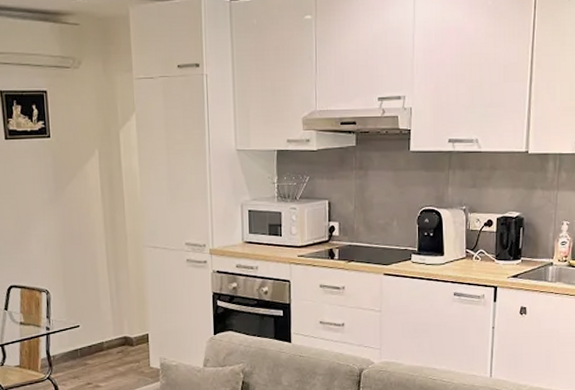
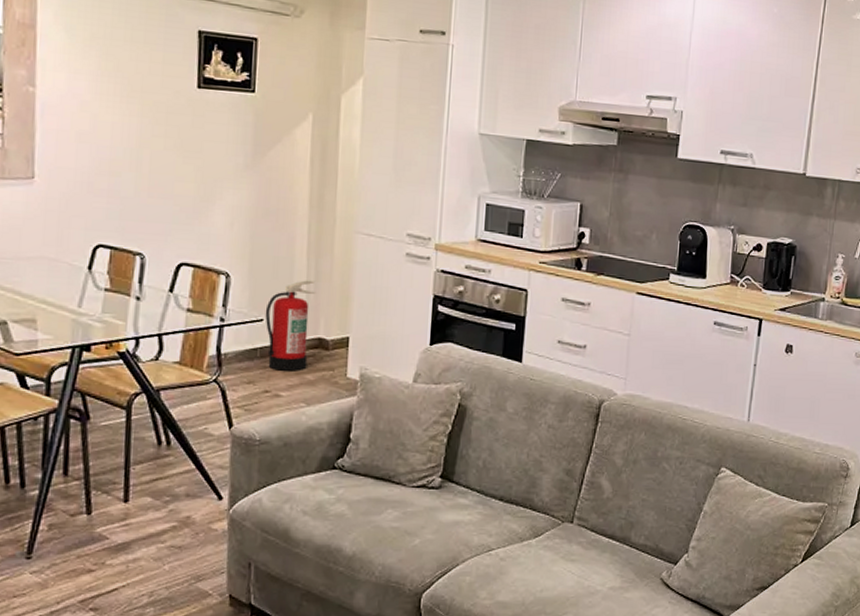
fire extinguisher: none [80,290,118,366] -> present [265,280,316,371]

